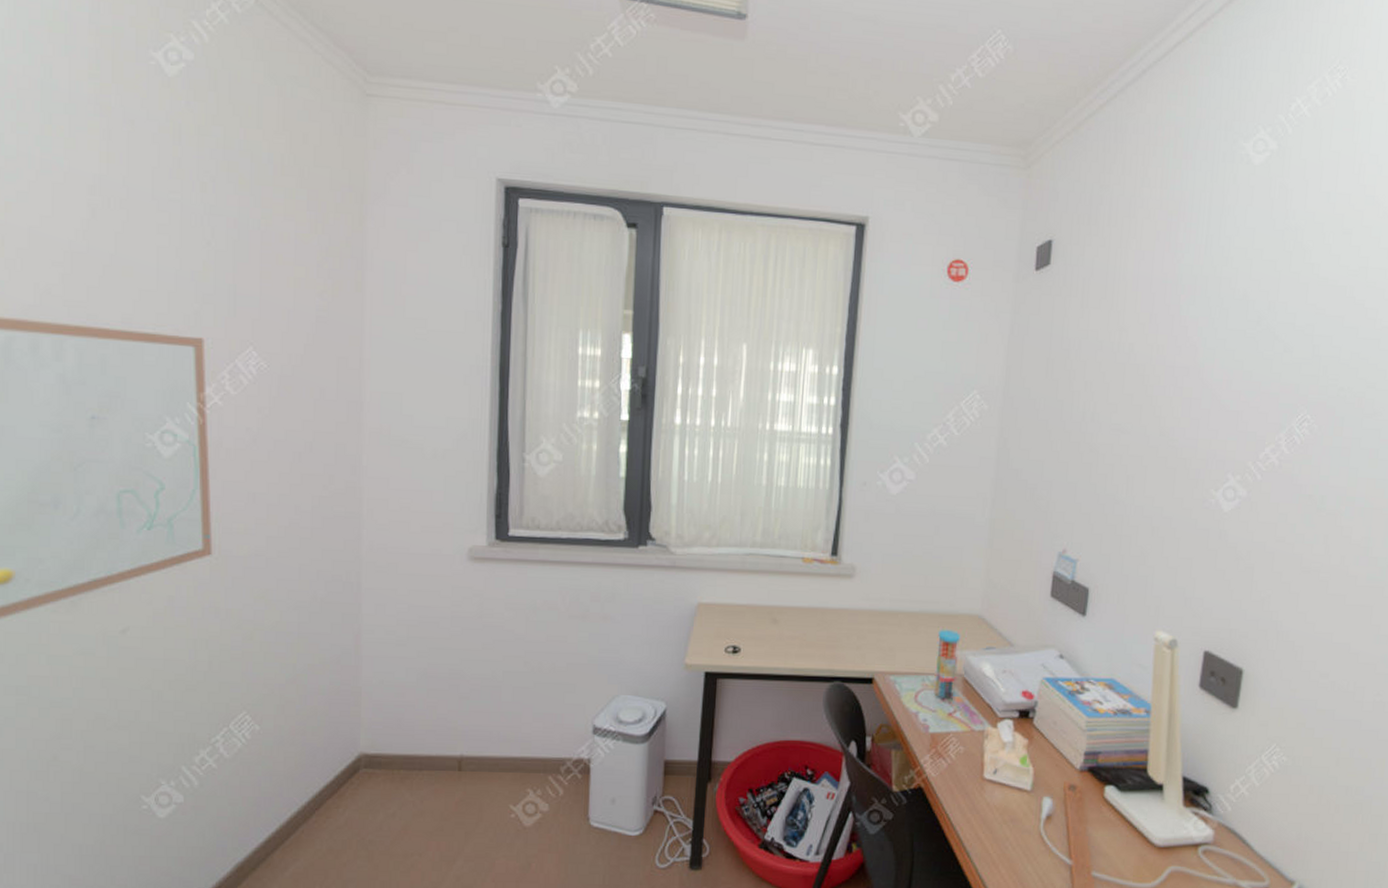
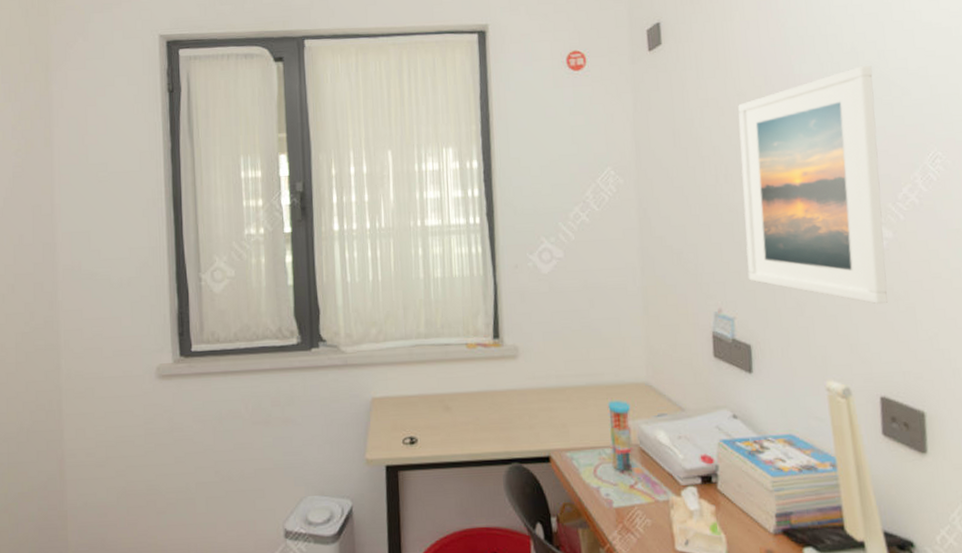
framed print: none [1097,315,1260,562] -> present [738,65,888,305]

